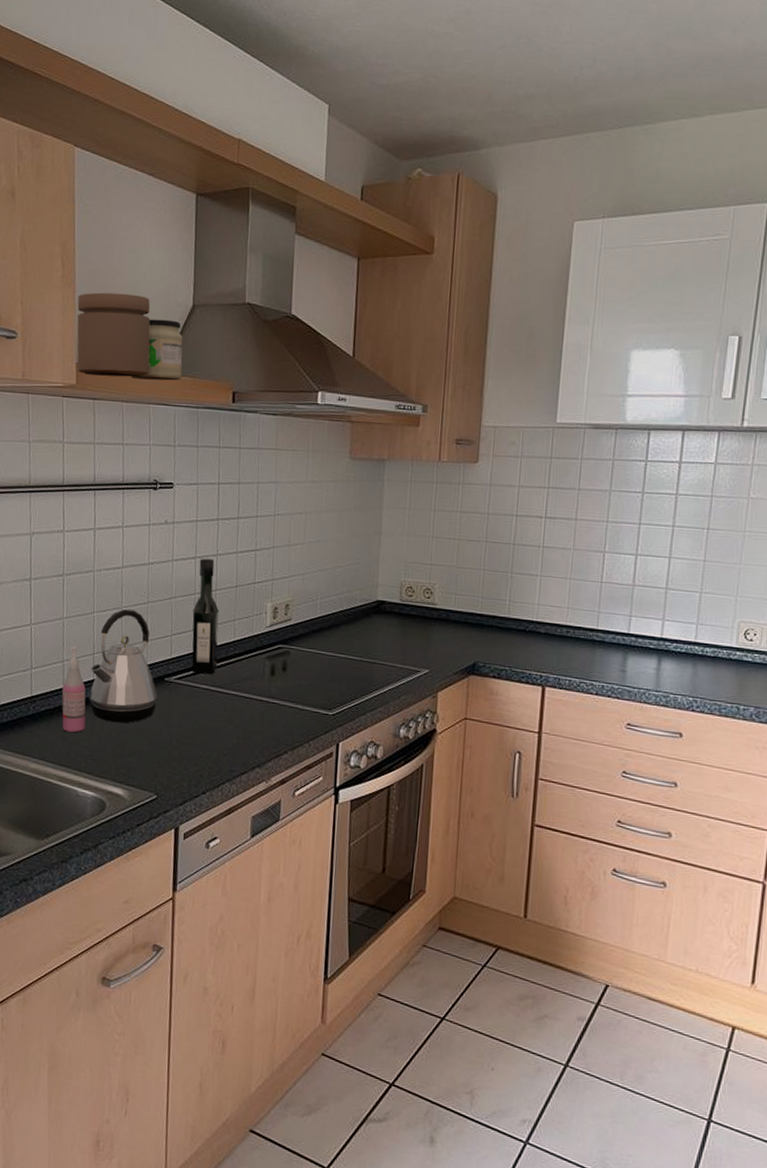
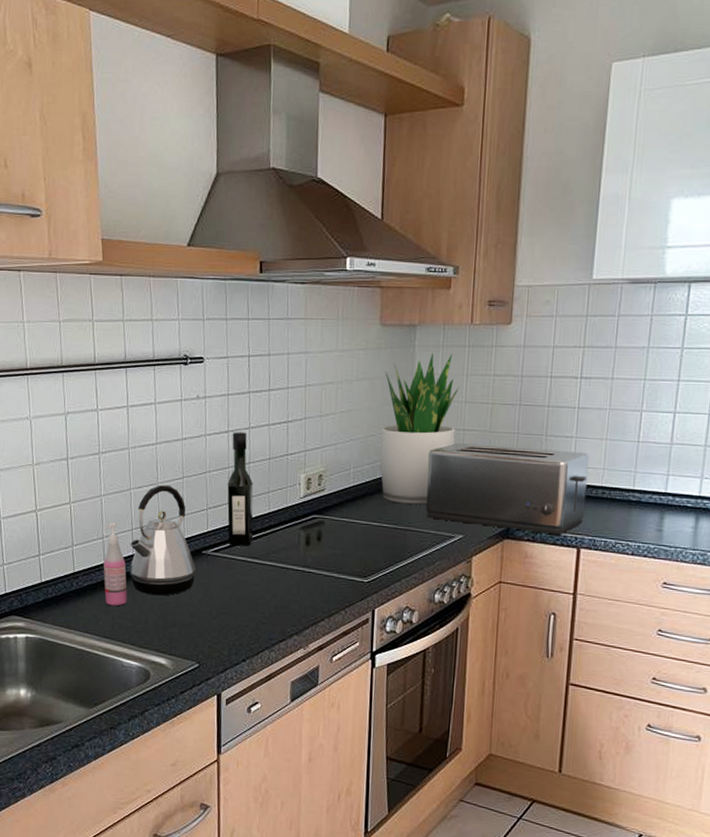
jar: present [77,292,151,377] -> none [100,164,176,251]
jar: present [130,319,183,381] -> none [156,189,209,253]
planter: none [347,488,427,638] -> present [380,353,459,505]
toaster: none [392,577,554,673] -> present [426,443,589,535]

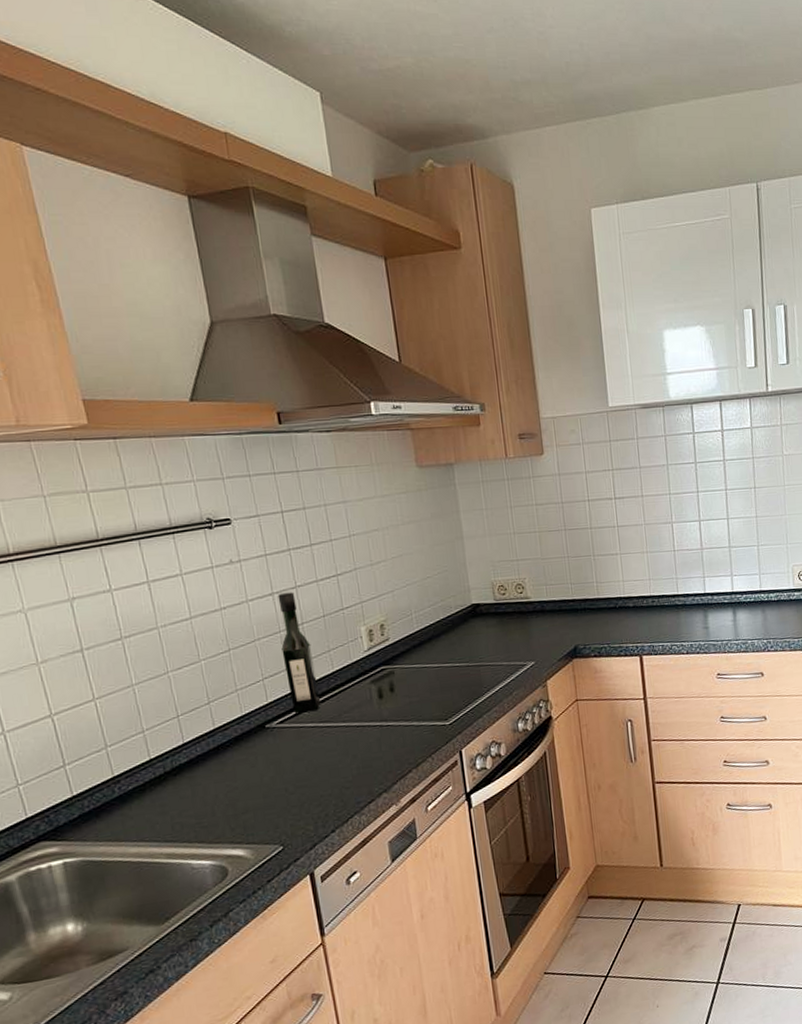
soap dispenser: present [103,522,127,606] -> none [141,712,186,806]
kettle: present [129,485,196,596] -> none [178,661,262,784]
planter: present [380,353,459,505] -> none [430,488,510,641]
toaster: present [426,443,589,535] -> none [487,566,641,651]

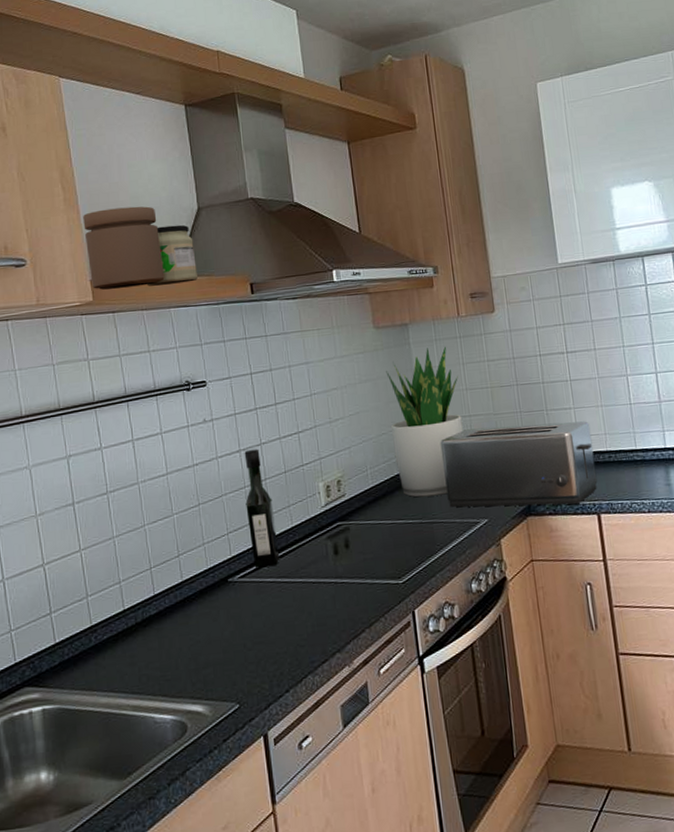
jar: none [67,315,175,412] -> present [83,206,165,290]
jar: none [153,340,216,410] -> present [146,224,199,286]
planter: none [430,488,510,641] -> present [386,346,463,498]
toaster: none [487,566,641,651] -> present [440,421,598,508]

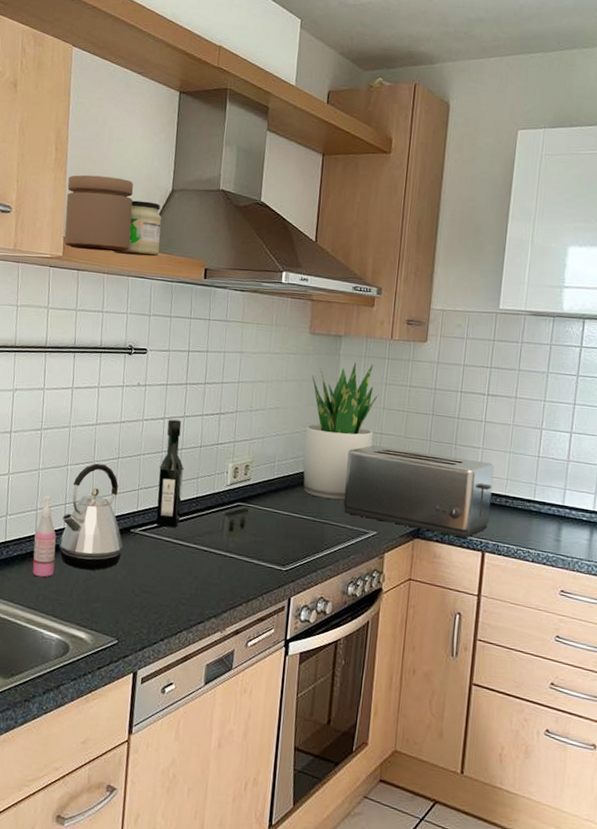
soap dispenser: none [119,564,153,657] -> present [32,495,56,578]
kettle: none [150,515,224,637] -> present [58,463,124,570]

